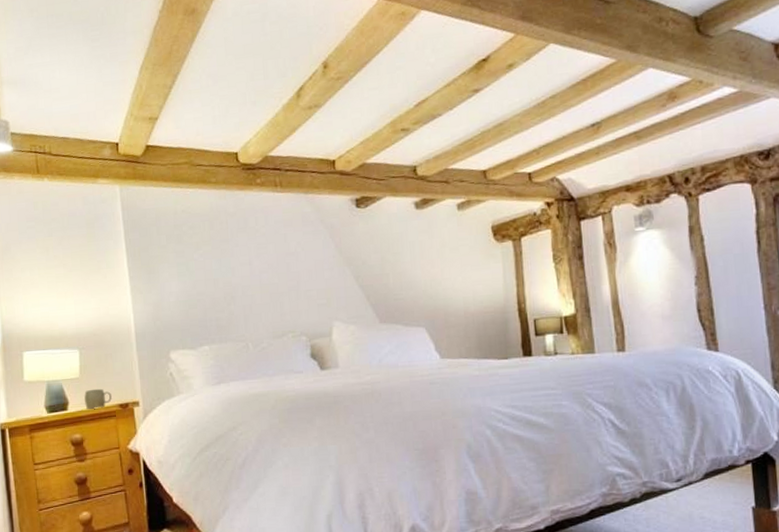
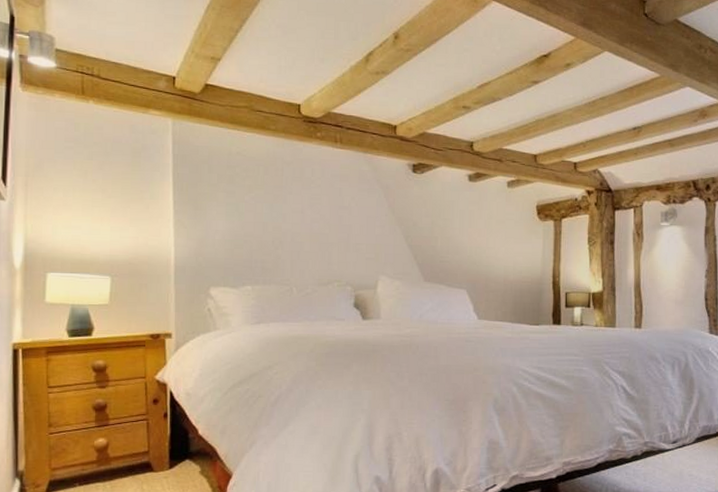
mug: present [84,388,112,410] -> none [112,317,142,338]

